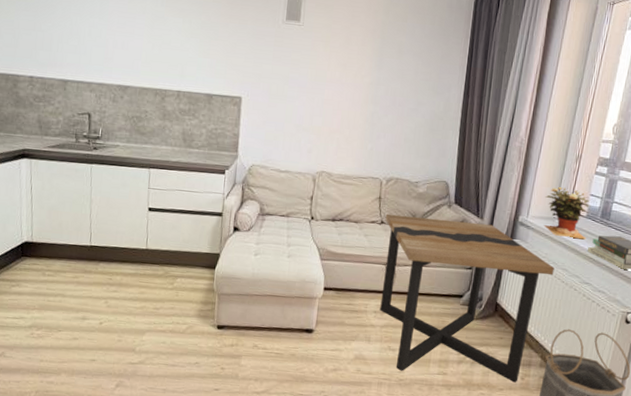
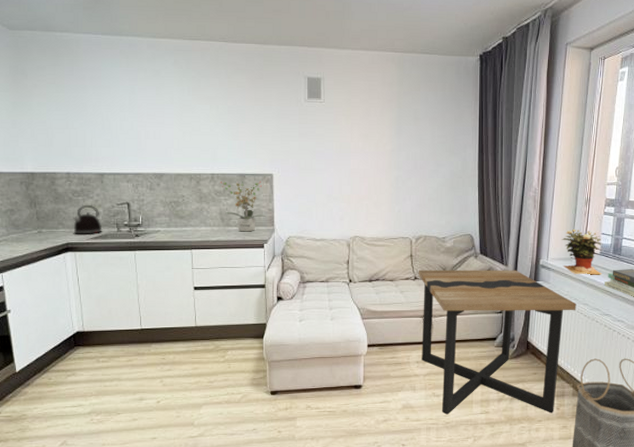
kettle: none [31,111,61,144] -> present [73,204,103,236]
potted plant: none [185,100,230,156] -> present [220,181,266,232]

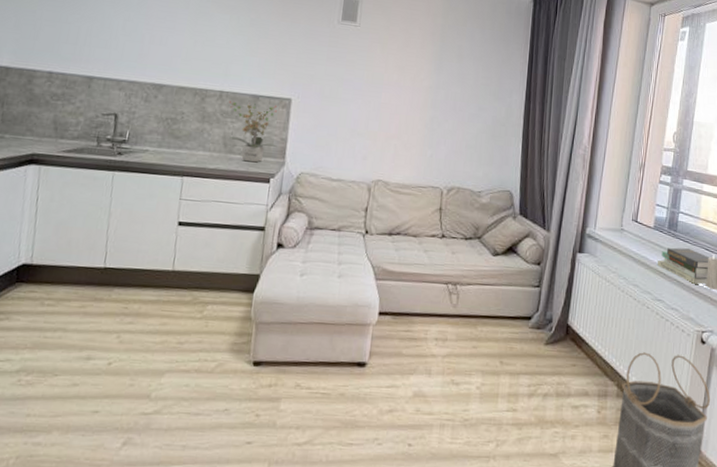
kettle: present [73,204,103,236] -> none [42,111,79,148]
side table: present [418,270,576,415] -> none [441,226,625,418]
flower arrangement: present [562,228,604,275] -> none [611,196,658,253]

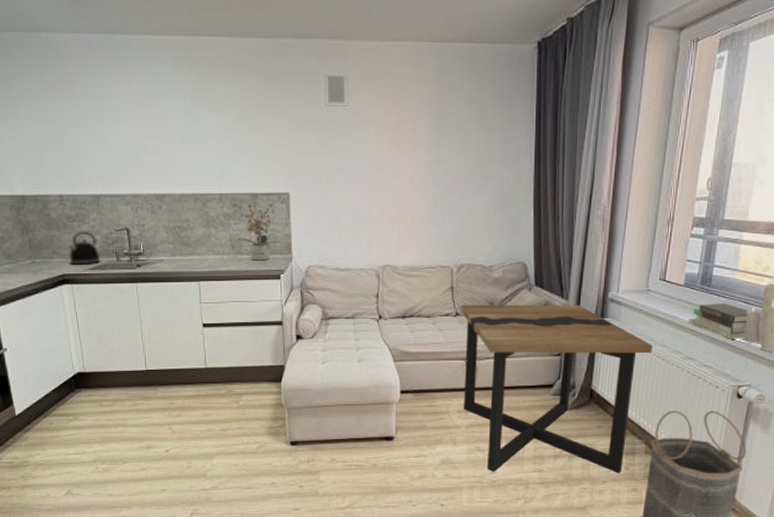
kettle: none [42,111,79,148] -> present [68,231,101,266]
side table: none [441,226,625,418] -> present [460,304,653,474]

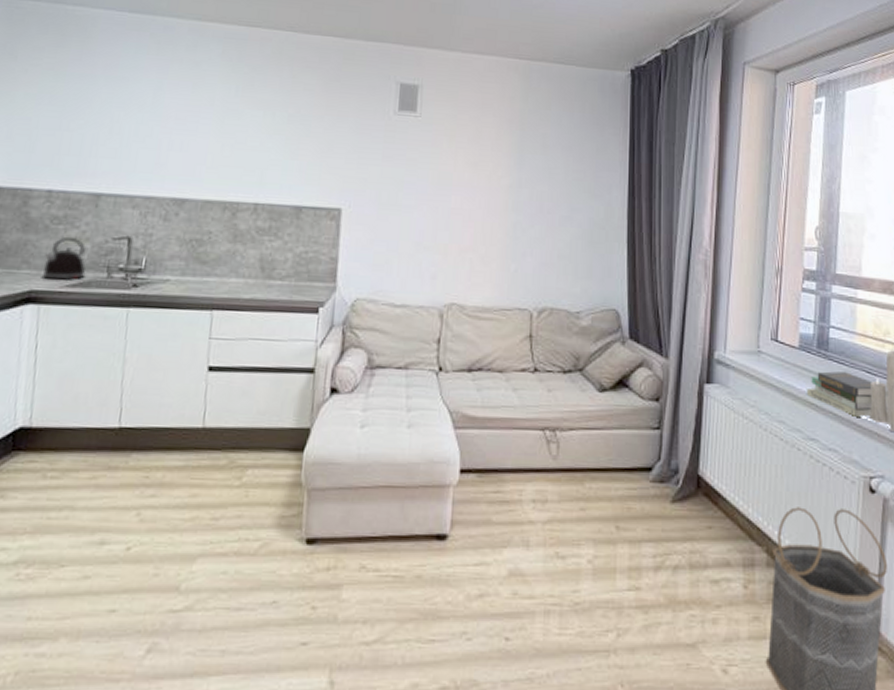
potted plant: present [229,201,282,261] -> none [265,215,326,289]
side table: present [460,304,653,474] -> none [539,357,768,594]

